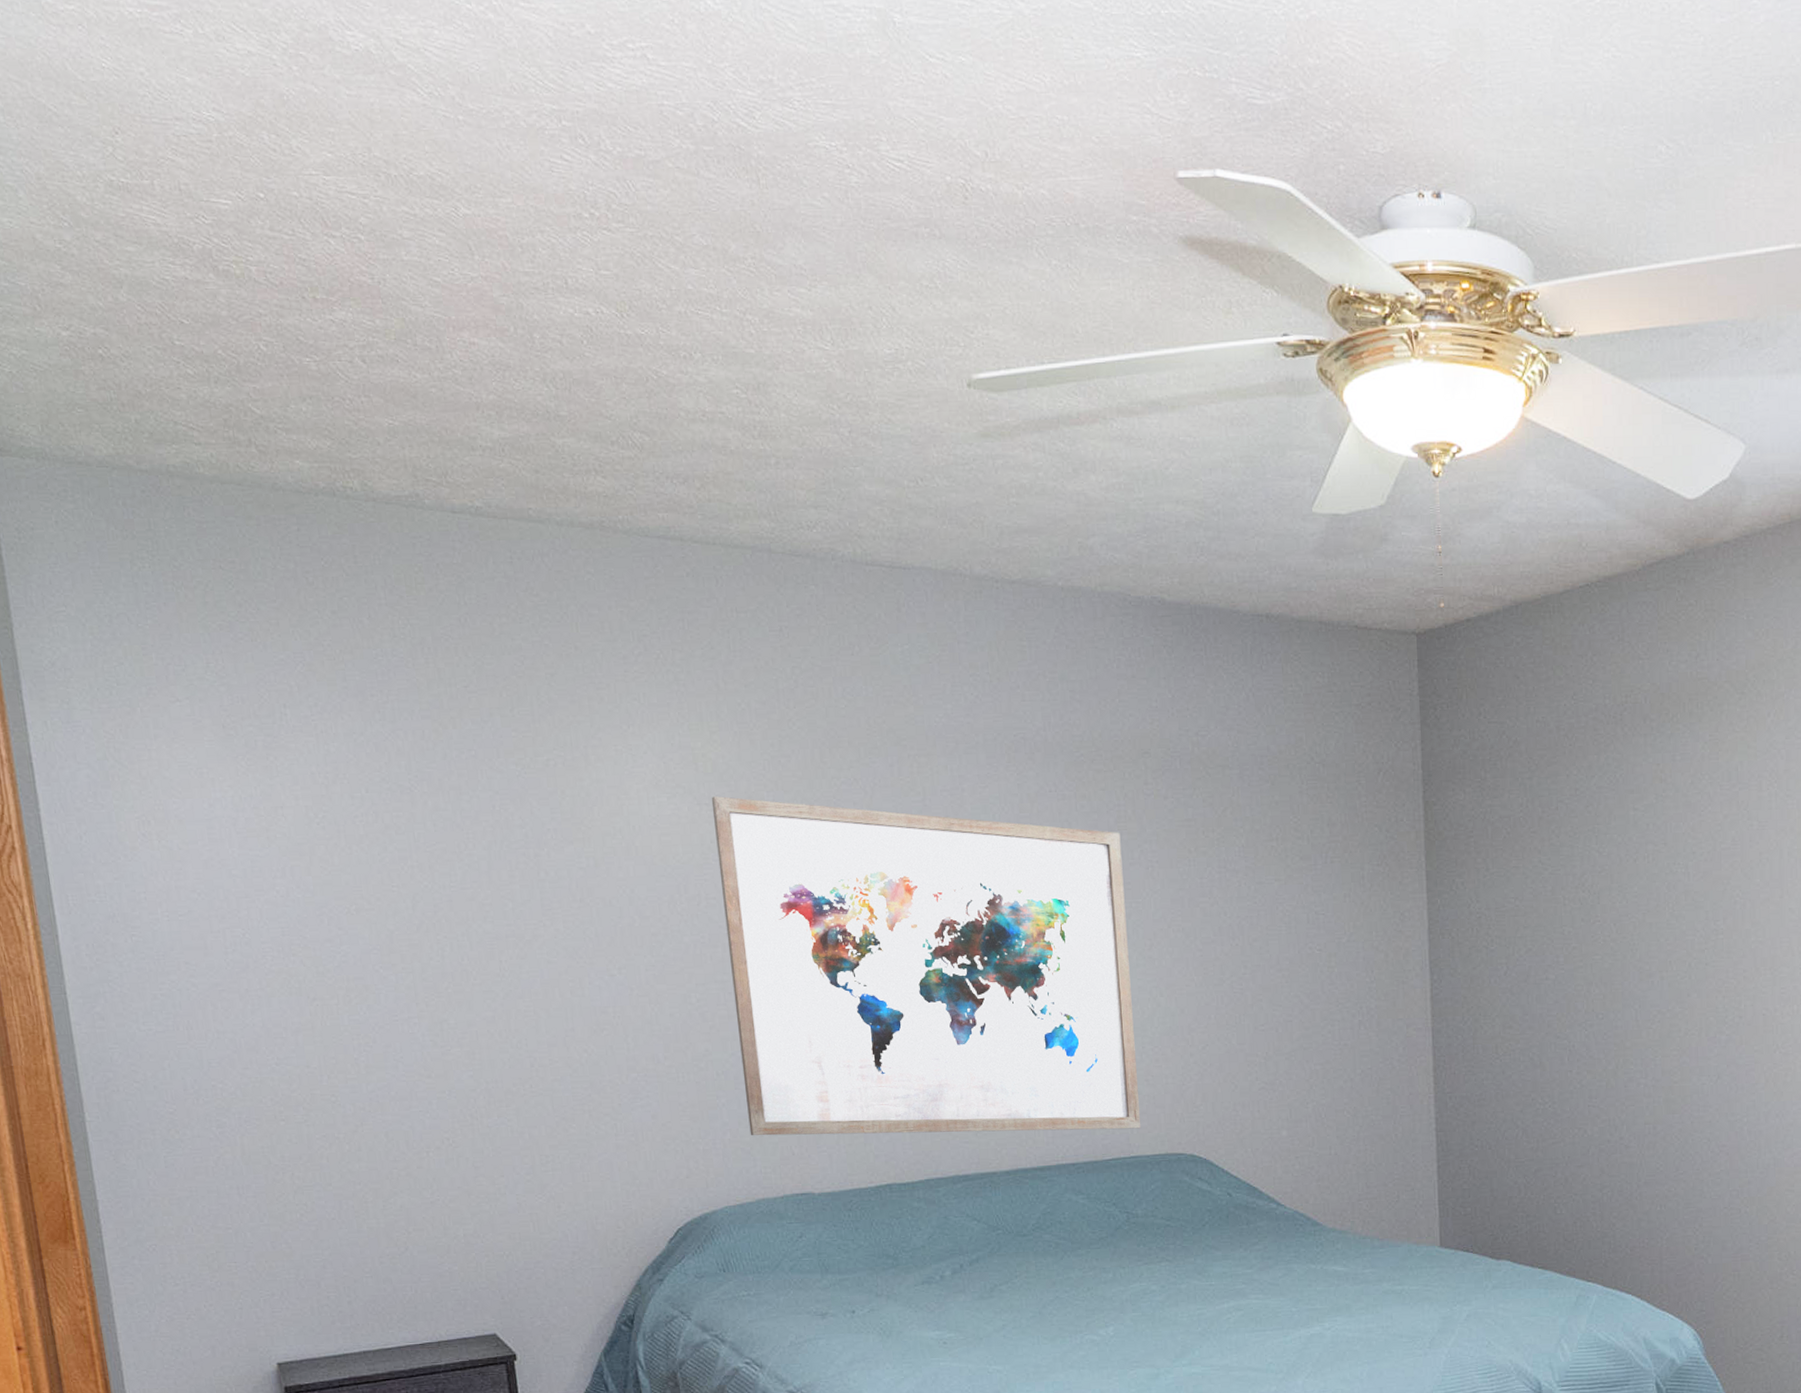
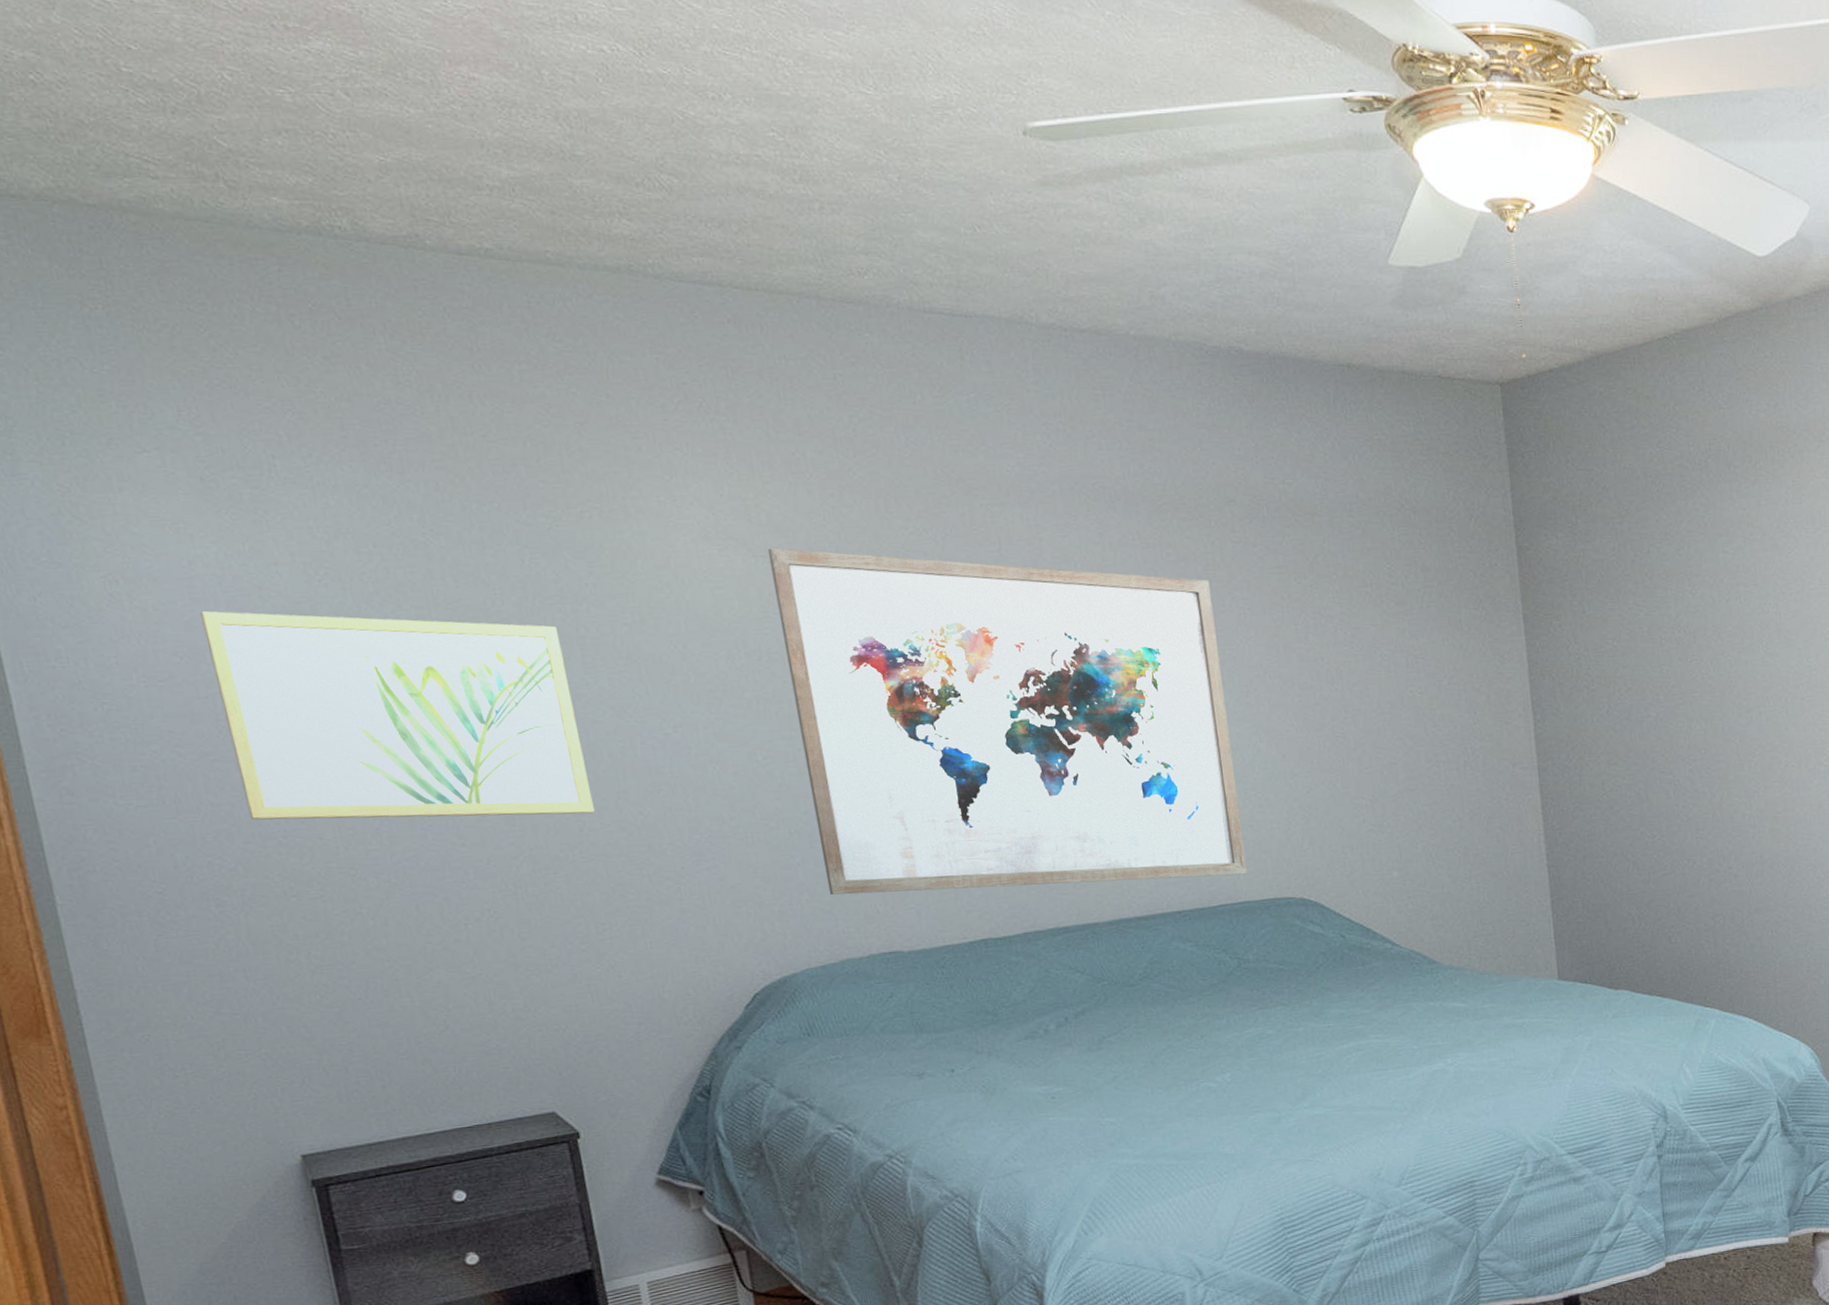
wall art: none [217,850,545,1051] -> present [200,610,595,820]

